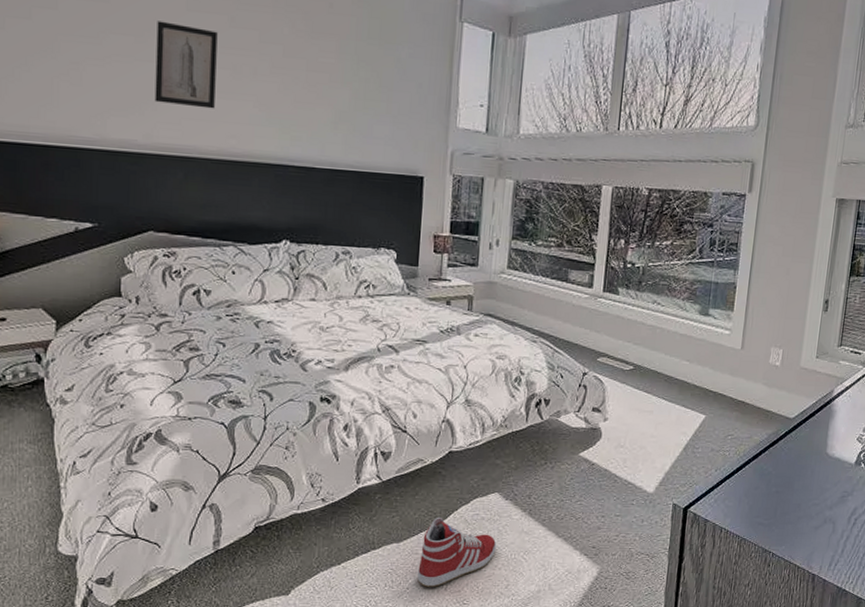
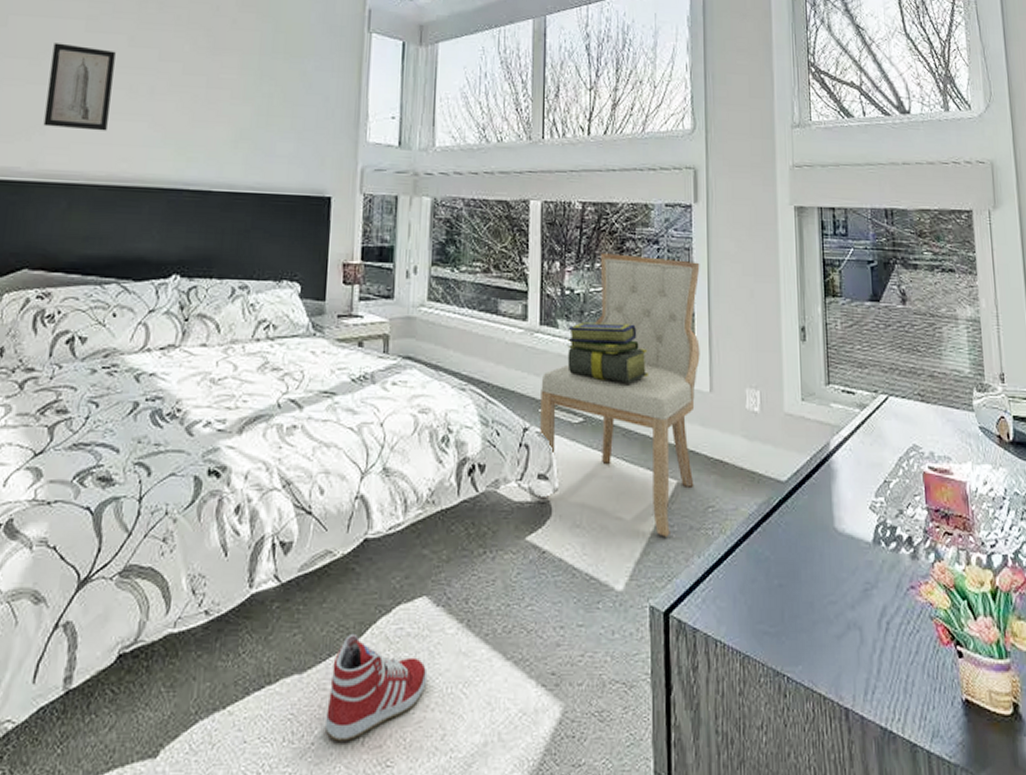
chair: none [597,233,747,456] -> present [540,253,700,537]
stack of books: none [624,290,693,341] -> present [567,322,649,384]

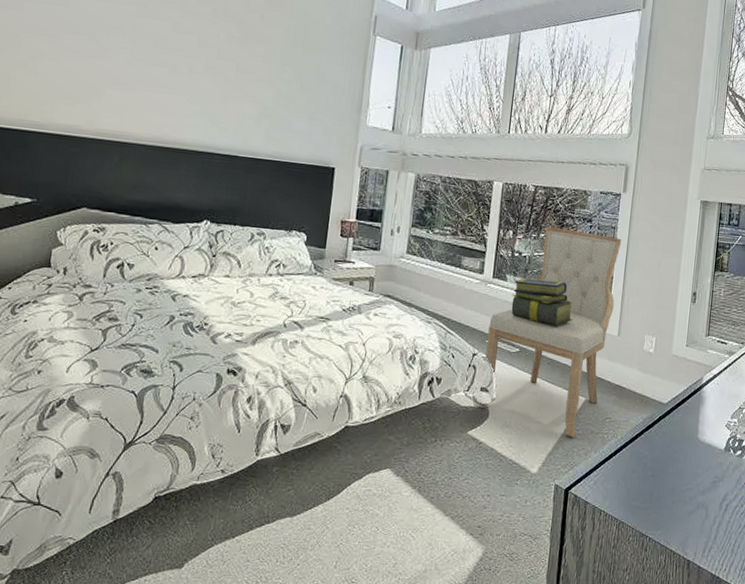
wall art: present [43,43,116,131] -> none [100,24,162,101]
sneaker: present [325,633,428,742] -> none [308,491,387,565]

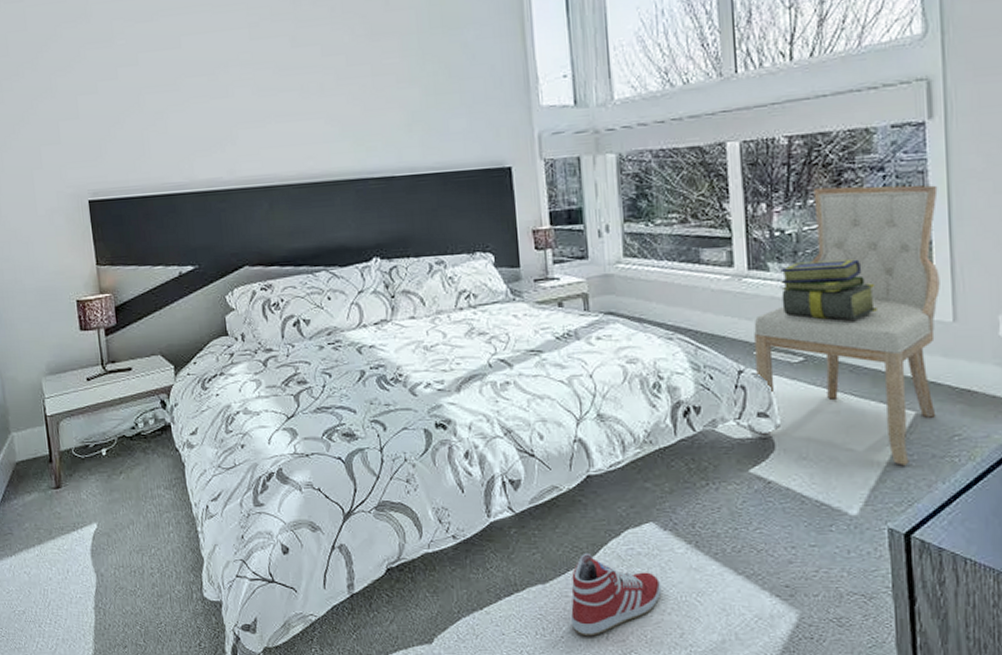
sneaker: none [308,491,387,565] -> present [571,552,662,637]

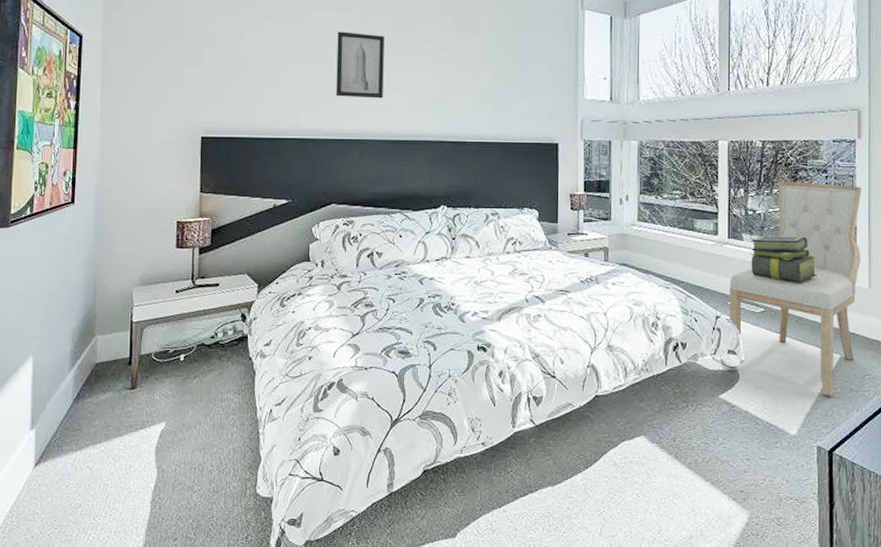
wall art: none [225,54,289,137] -> present [336,31,385,99]
sneaker: present [571,552,662,637] -> none [573,460,646,533]

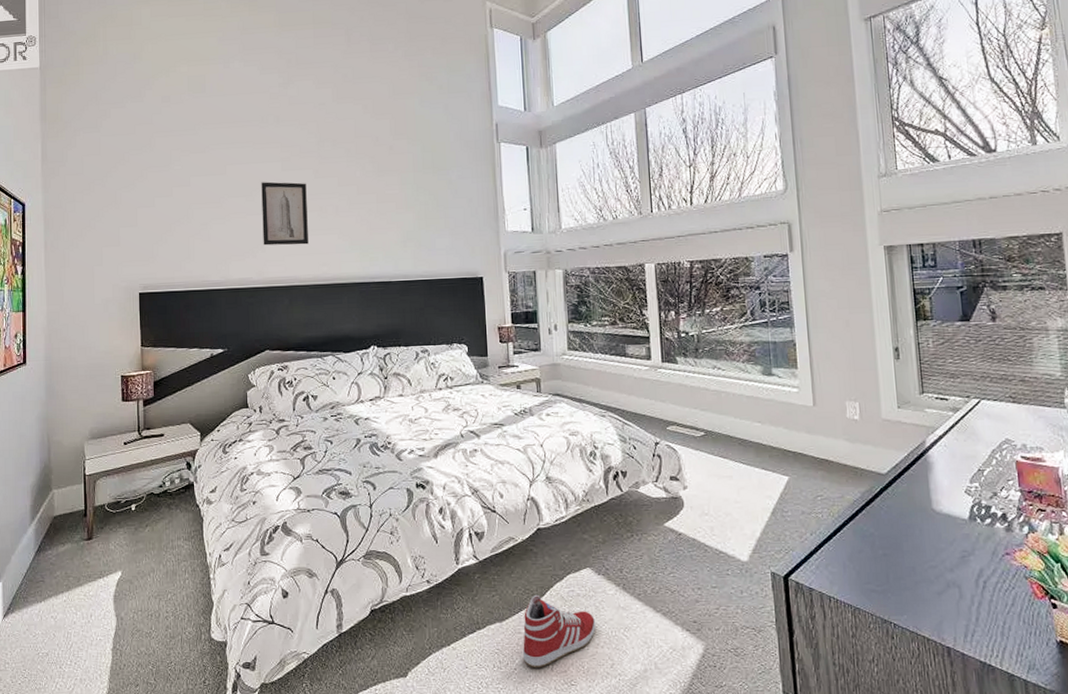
sneaker: none [573,460,646,533] -> present [523,594,596,668]
chair: present [729,181,862,397] -> none [666,300,804,520]
stack of books: present [751,236,818,283] -> none [686,356,759,404]

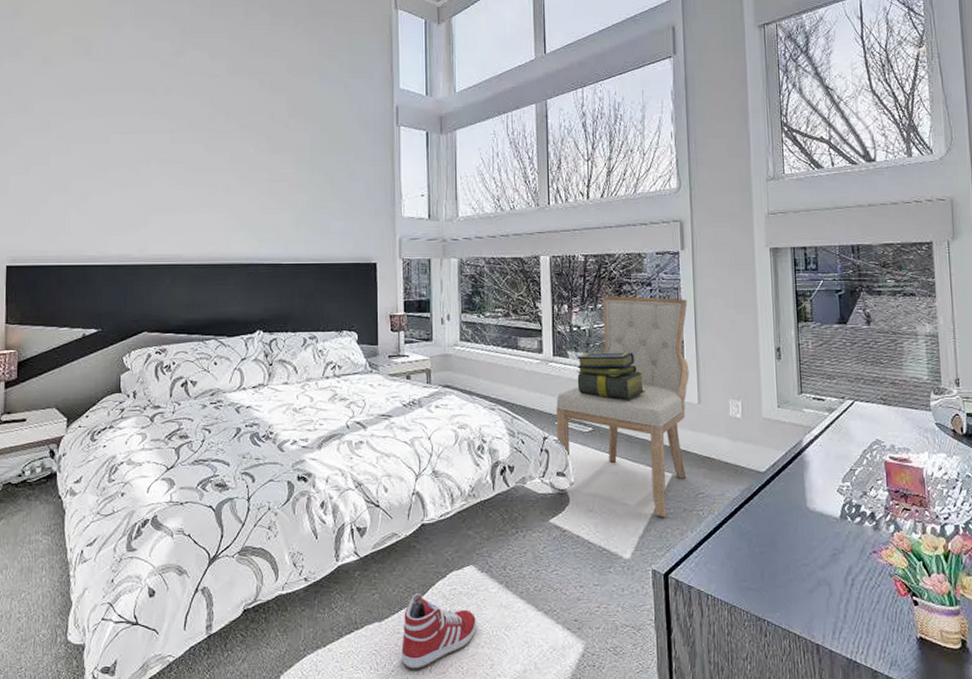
wall art: present [261,181,308,246] -> none [146,154,196,222]
chair: none [666,300,804,520] -> present [556,296,689,518]
stack of books: none [686,356,759,404] -> present [577,352,646,400]

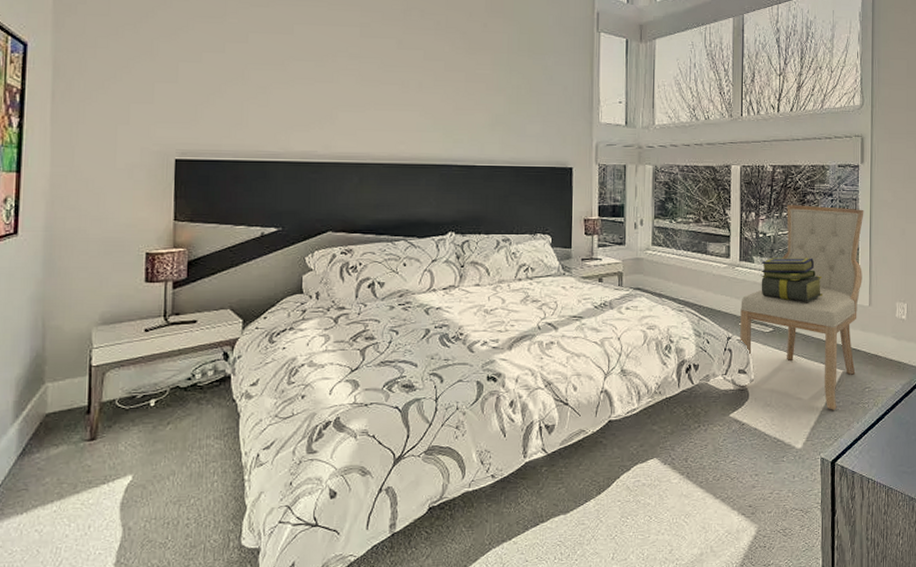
sneaker: present [402,592,477,670] -> none [585,485,659,558]

